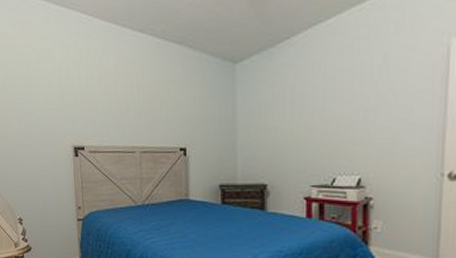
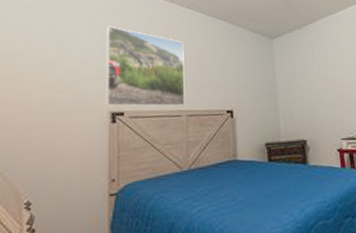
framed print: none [64,58,139,142] -> present [106,26,185,107]

